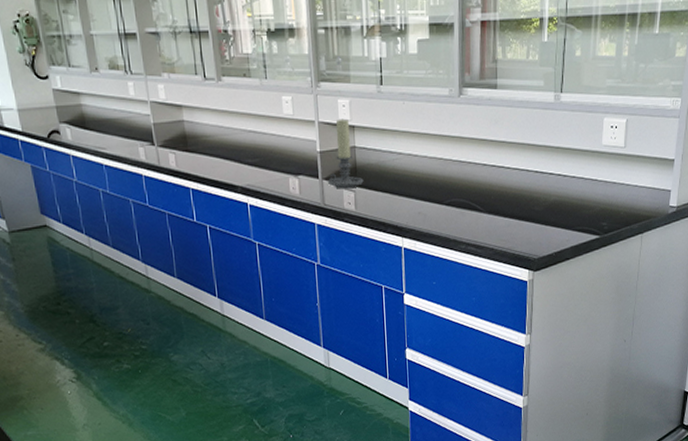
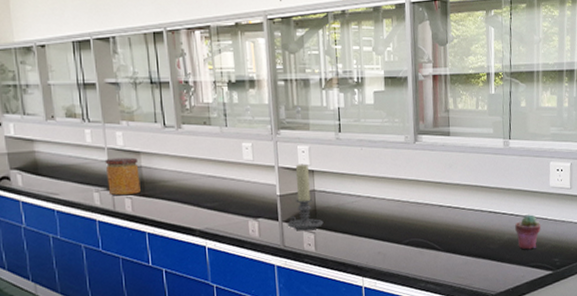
jar: none [148,111,184,151] -> present [105,157,141,196]
potted succulent: none [561,175,590,213] -> present [514,214,541,250]

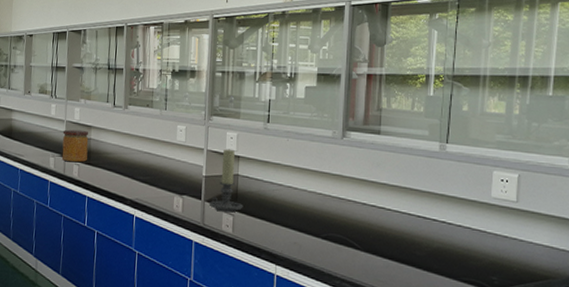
potted succulent: present [514,214,541,250] -> none [445,224,478,263]

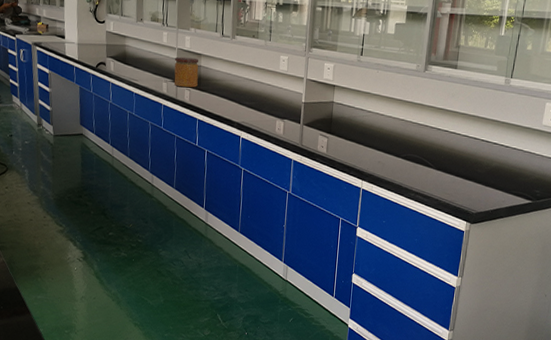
candle holder: present [208,149,243,213] -> none [306,78,337,135]

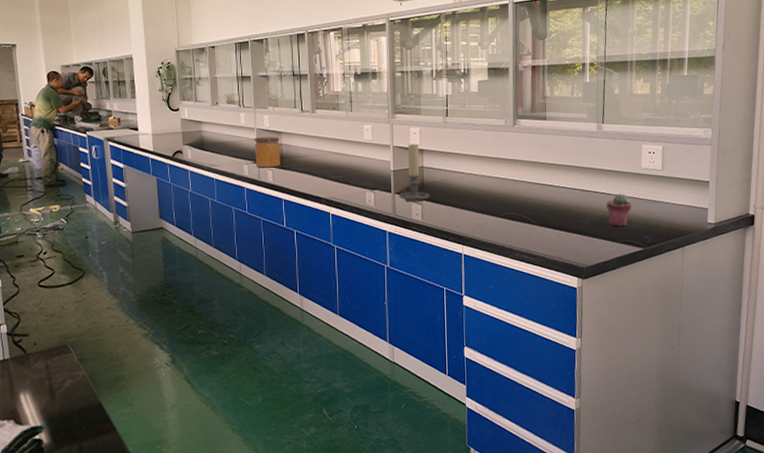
candle holder: none [306,78,337,135] -> present [398,143,430,202]
potted succulent: none [502,147,528,179] -> present [606,194,633,227]

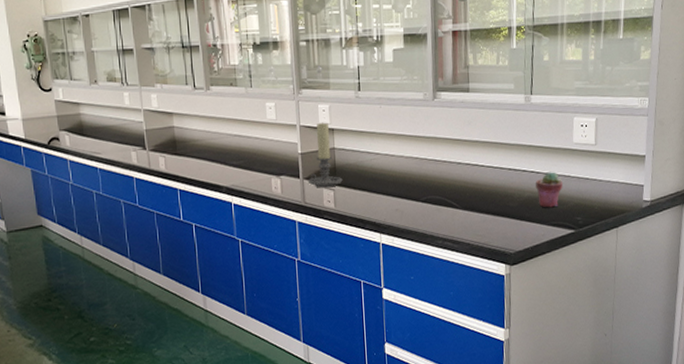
jar: present [254,136,280,168] -> none [141,118,173,155]

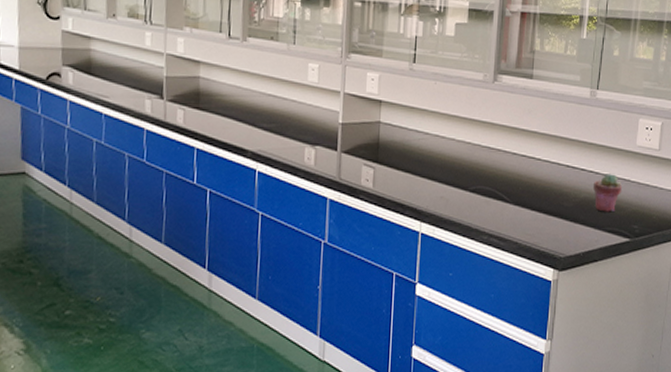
candle holder: present [307,122,343,188] -> none [346,92,386,165]

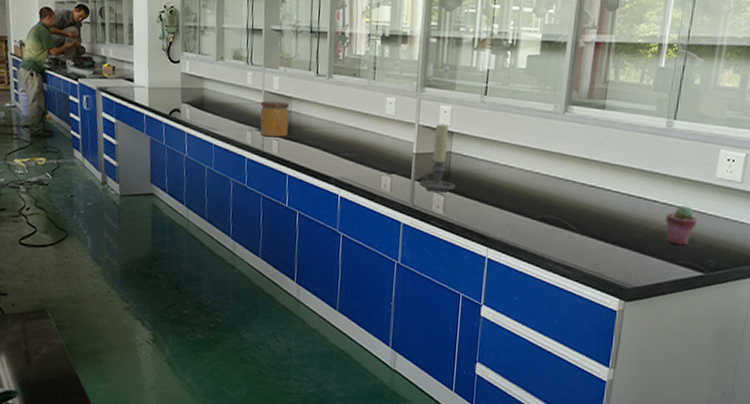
jar: none [161,64,197,107] -> present [259,100,289,138]
candle holder: none [346,92,386,165] -> present [418,124,456,193]

